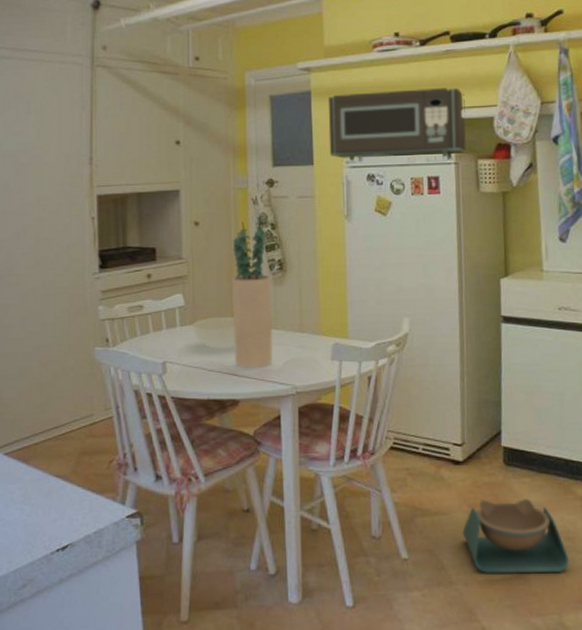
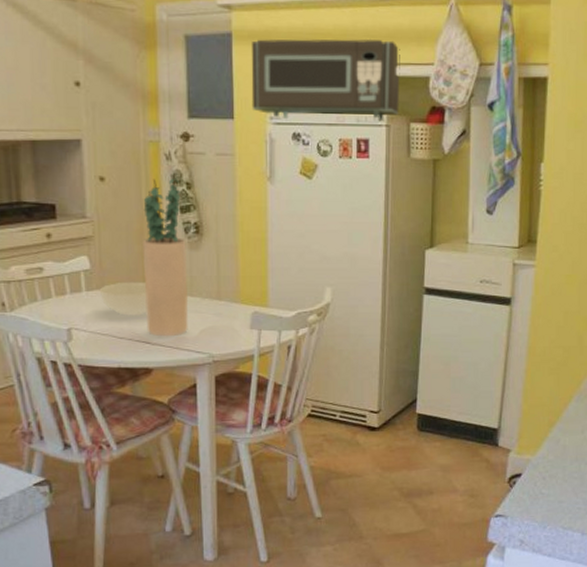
pet bowl: present [462,499,569,574] -> none [374,461,471,528]

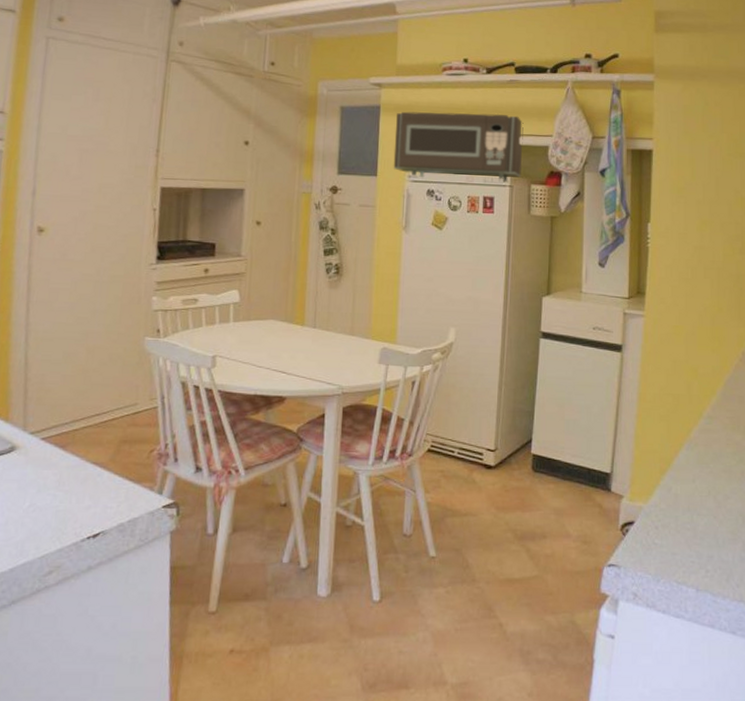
bowl: present [99,281,147,316] -> none [245,315,288,347]
vase: present [143,171,188,337] -> none [284,218,327,368]

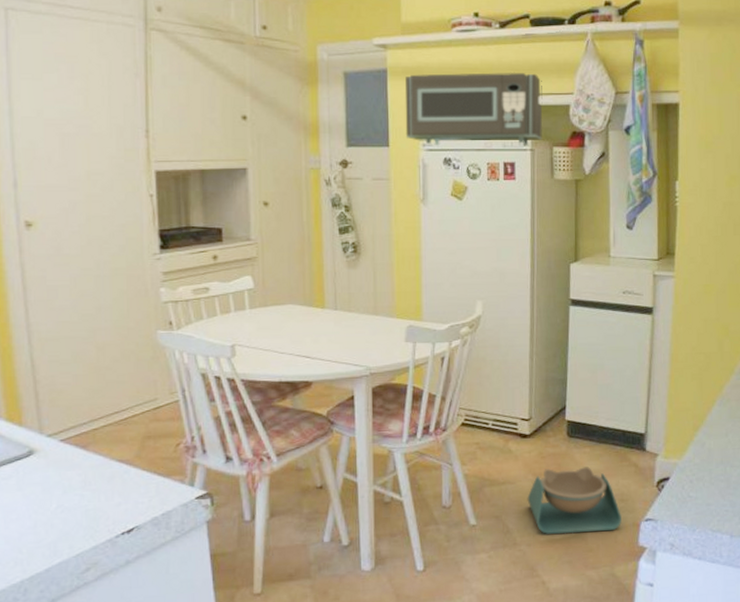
pet bowl: none [488,503,584,574] -> present [527,467,622,534]

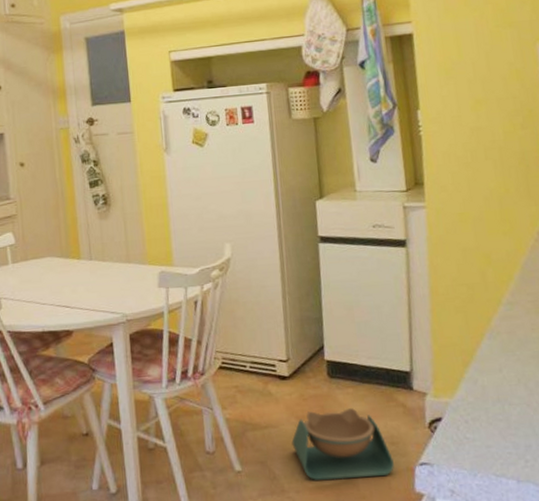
microwave: present [405,72,543,146] -> none [142,20,277,98]

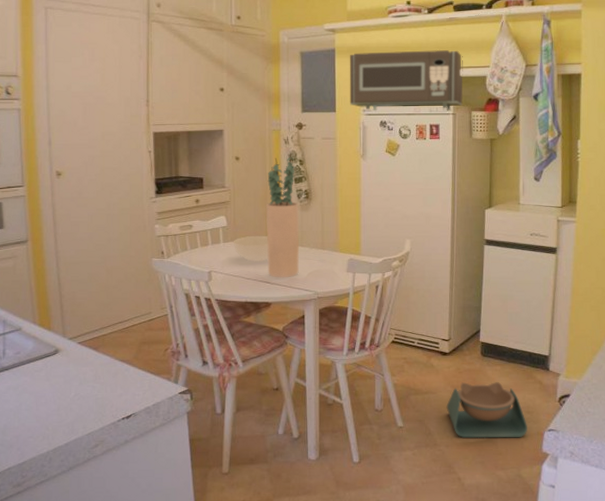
bowl: none [23,251,66,284] -> present [233,235,268,262]
vase: none [58,151,102,301] -> present [266,151,299,278]
microwave: none [142,20,277,98] -> present [349,49,463,112]

